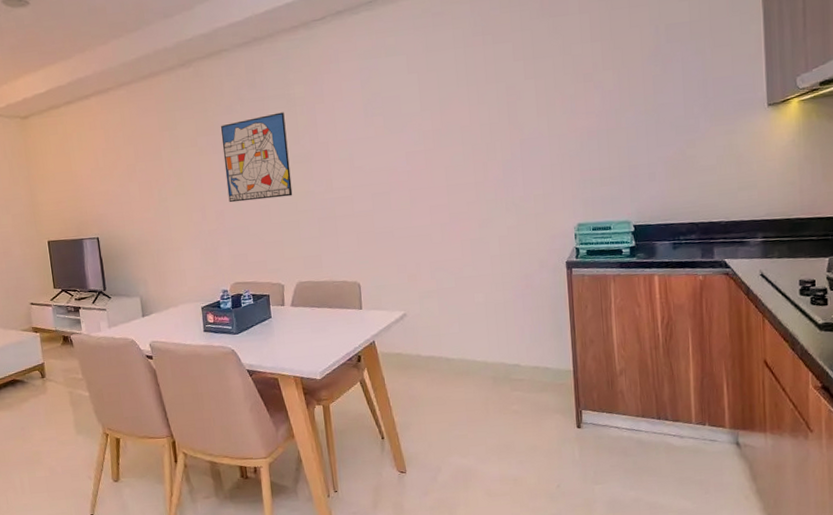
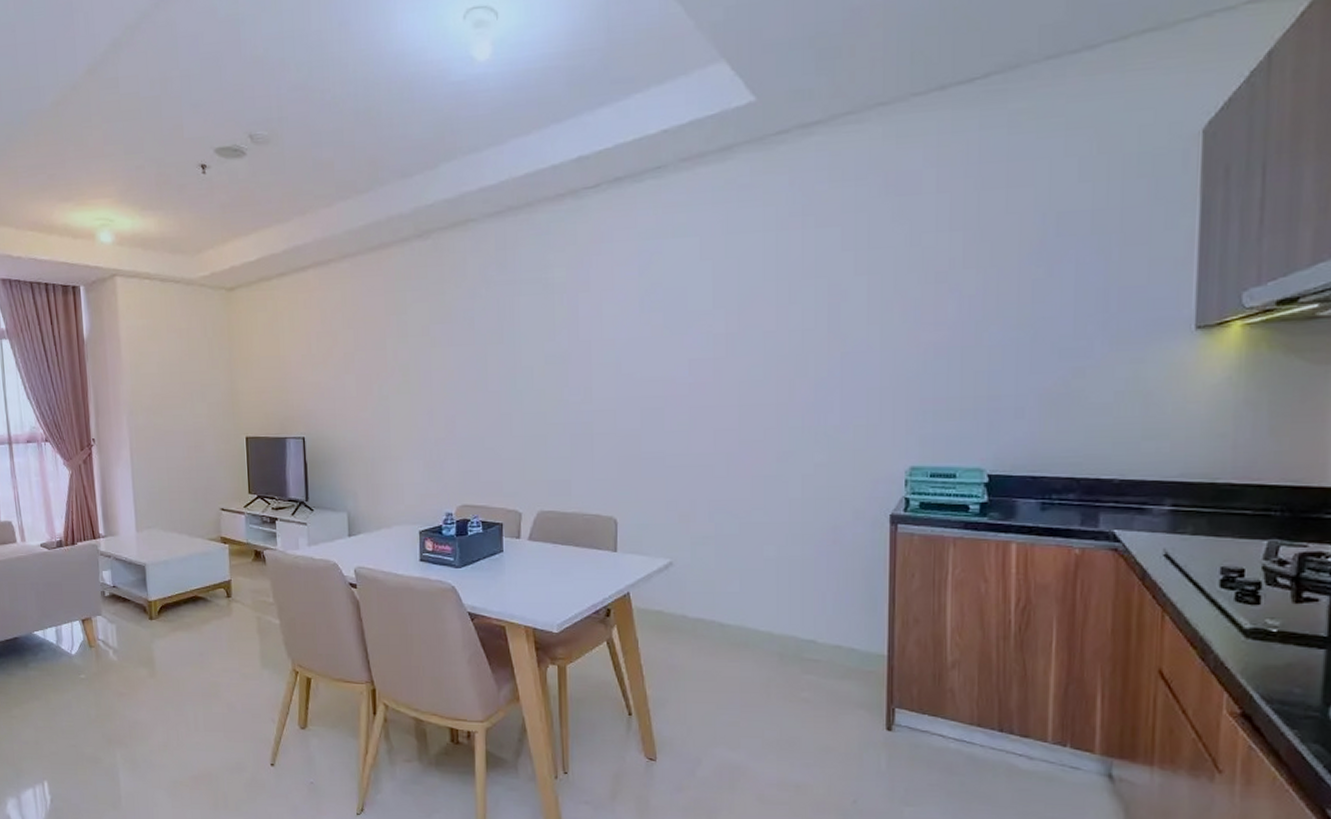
wall art: present [220,112,293,203] -> none [459,300,542,407]

